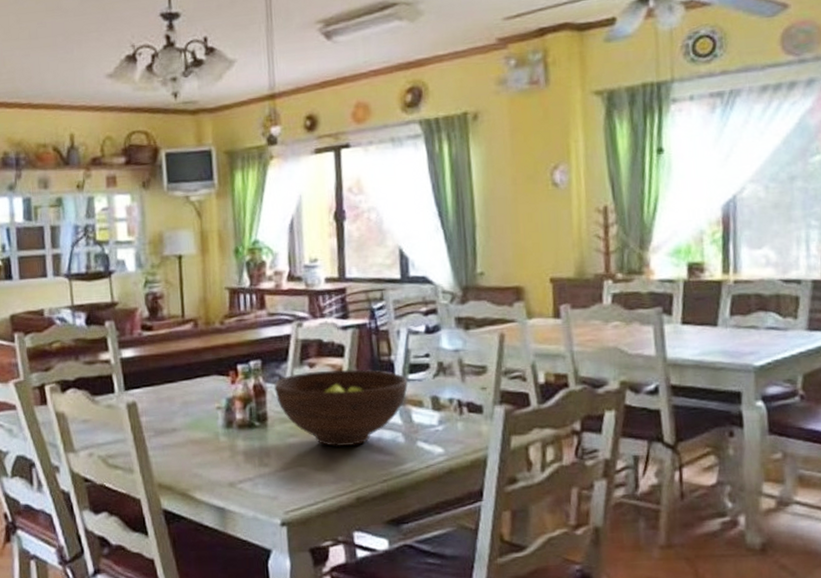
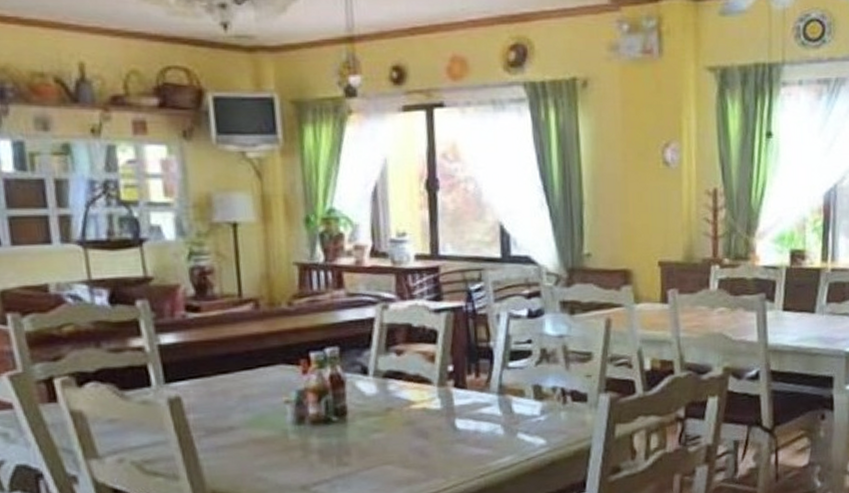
fruit bowl: present [273,369,408,447] -> none [354,356,508,442]

